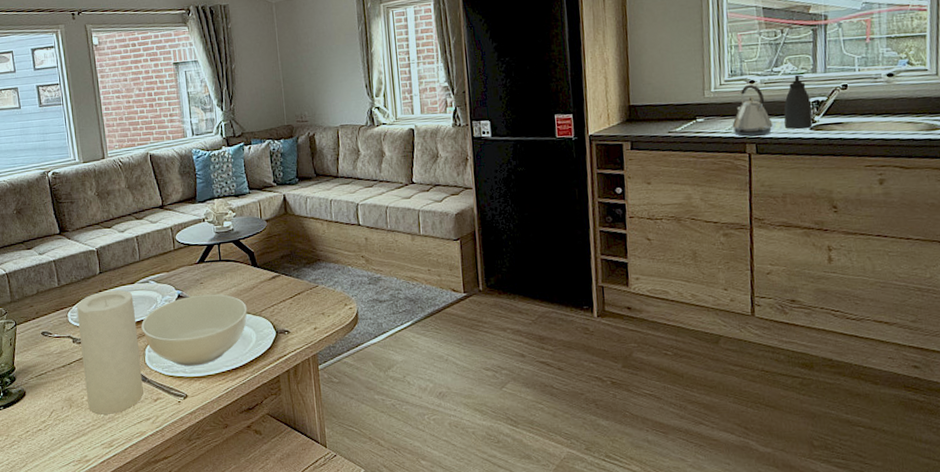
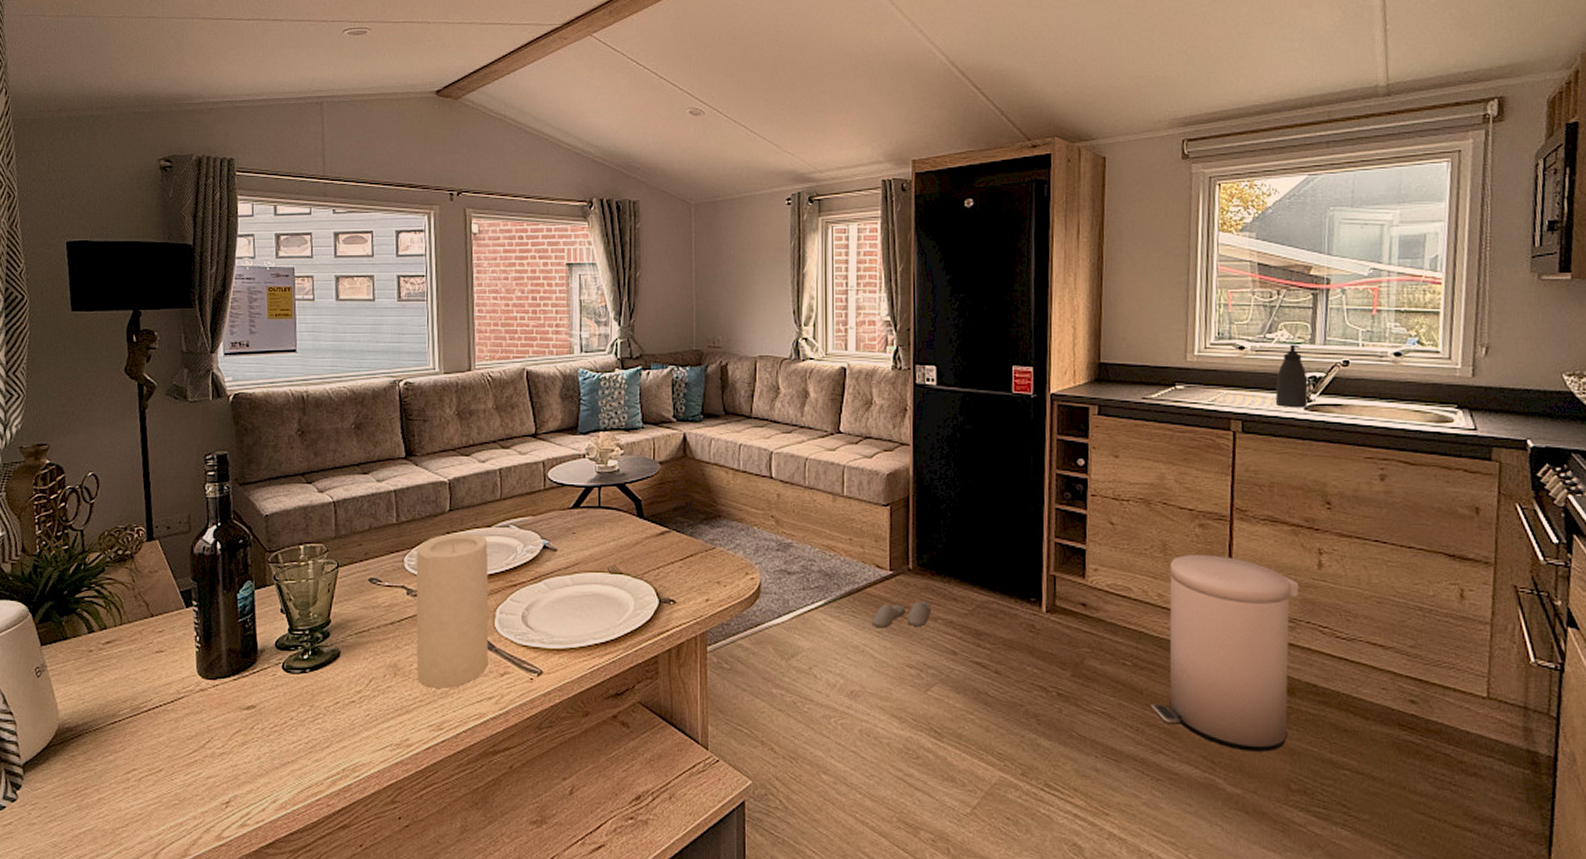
bowl: present [141,293,248,367] -> none [494,547,626,636]
slippers: none [452,316,501,340] -> present [872,601,931,628]
pedal bin: none [689,258,813,418] -> present [1149,554,1300,752]
kettle: present [732,84,773,137] -> none [1216,350,1263,413]

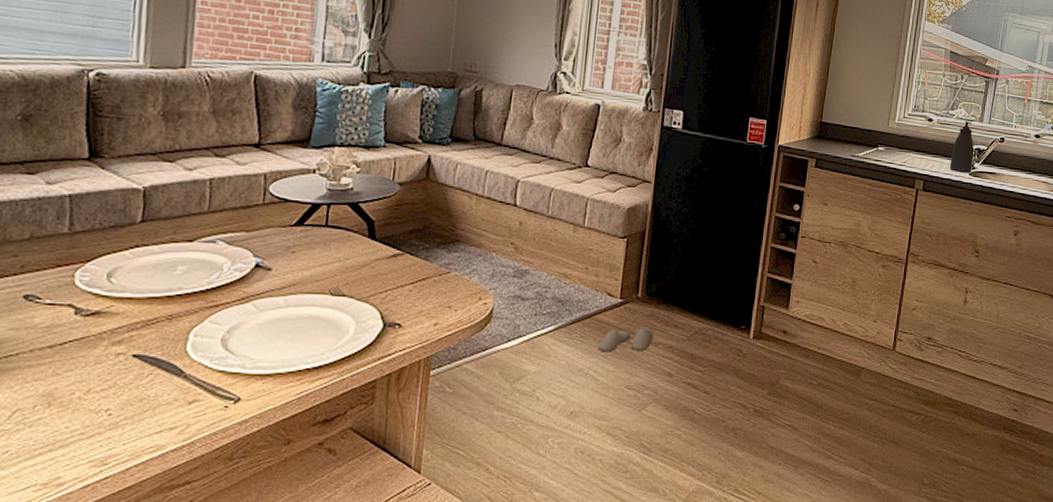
candle: present [416,533,489,688] -> none [79,246,188,419]
pedal bin: present [1149,554,1300,752] -> none [826,290,949,454]

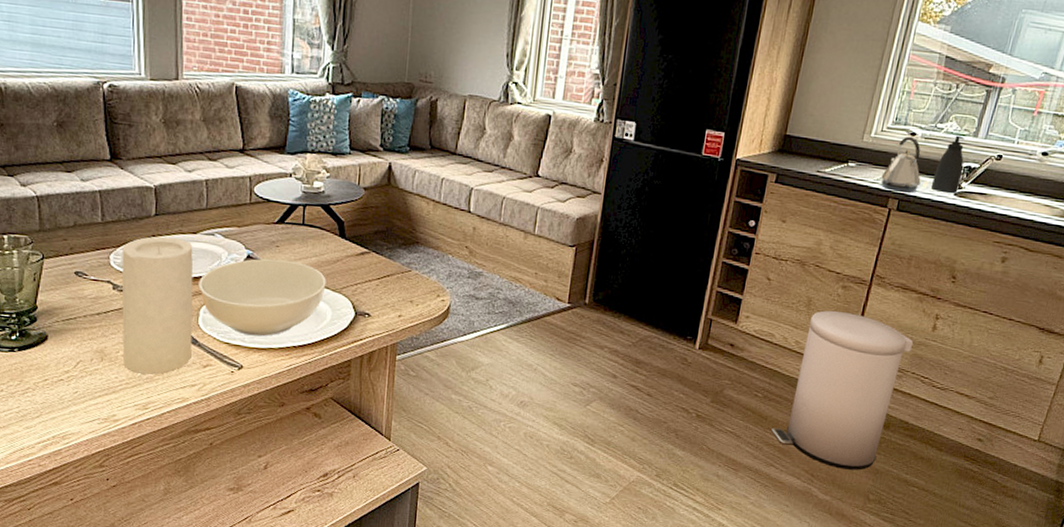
candle: none [79,246,188,419] -> present [121,236,193,375]
bowl: none [190,266,351,360] -> present [198,258,326,337]
slippers: present [598,328,654,352] -> none [547,331,600,352]
pedal bin: none [826,290,949,454] -> present [770,310,914,470]
kettle: none [907,122,941,175] -> present [881,136,921,194]

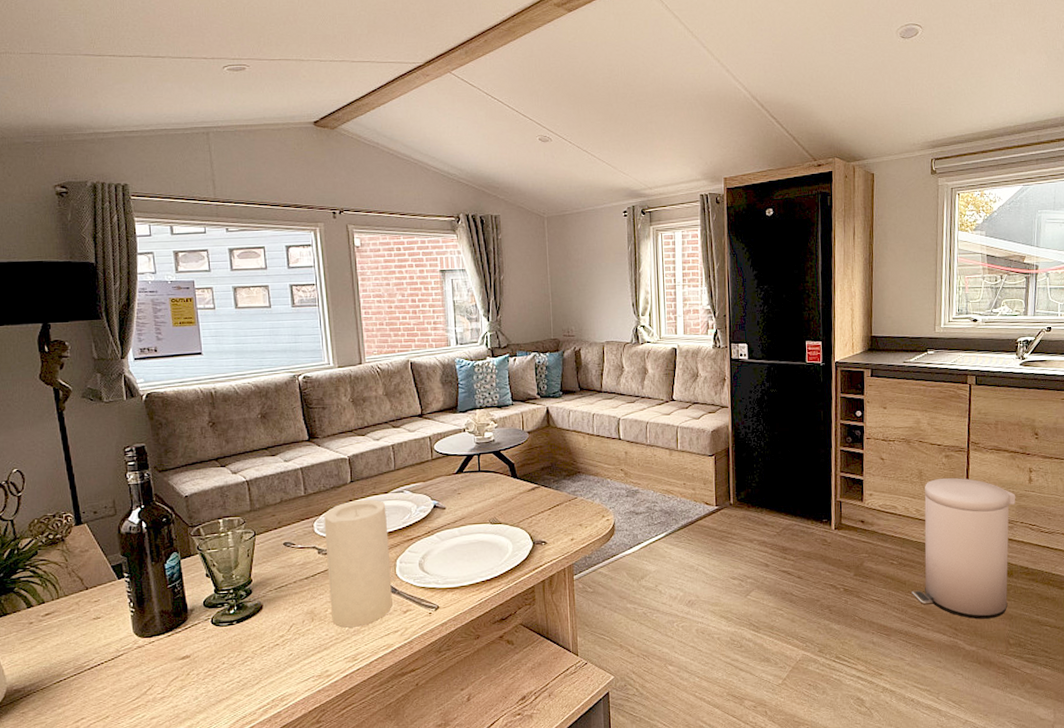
bowl: present [198,258,326,337] -> none [393,504,505,578]
kettle: present [881,136,921,194] -> none [957,322,990,370]
soap dispenser: present [930,135,964,193] -> none [999,316,1022,364]

